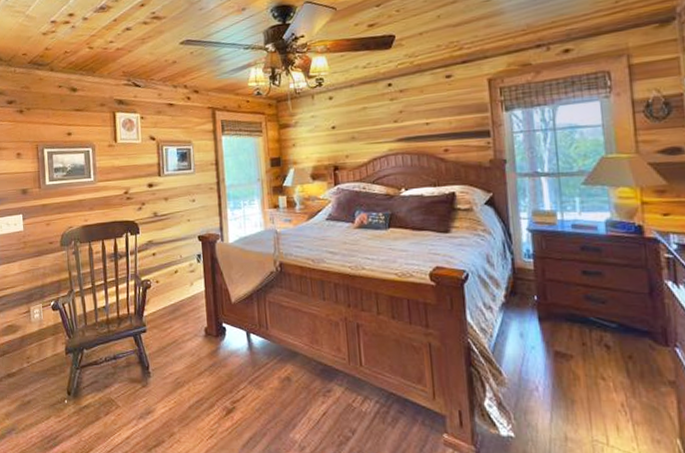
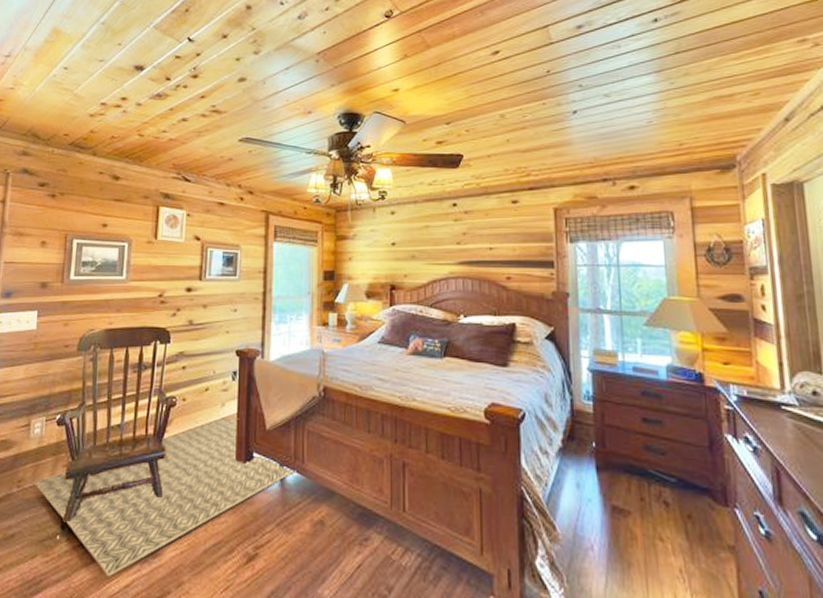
rug: none [41,295,262,431] -> present [35,418,296,577]

